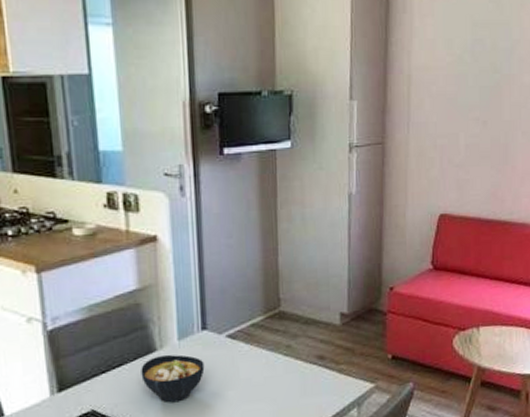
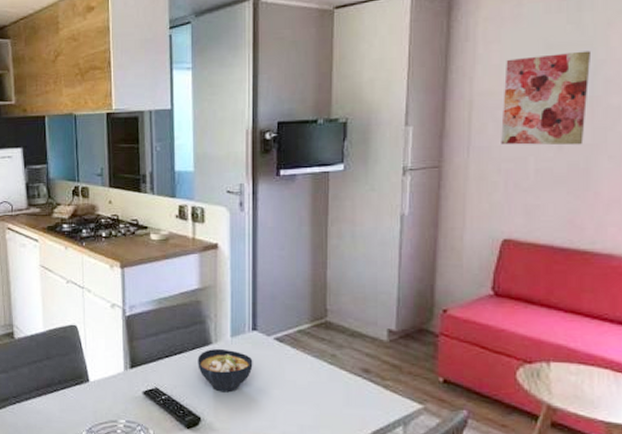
wall art: none [436,30,508,122] -> present [501,51,590,146]

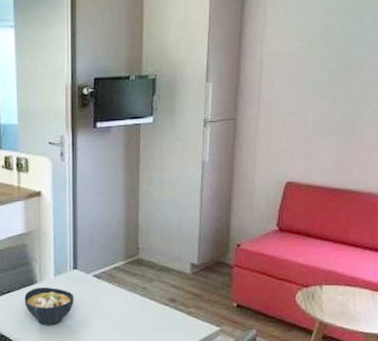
wall art: present [501,51,590,146] -> none [286,17,359,100]

